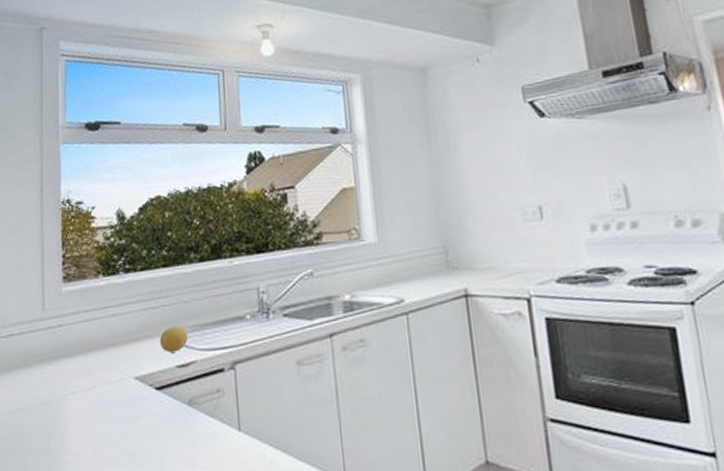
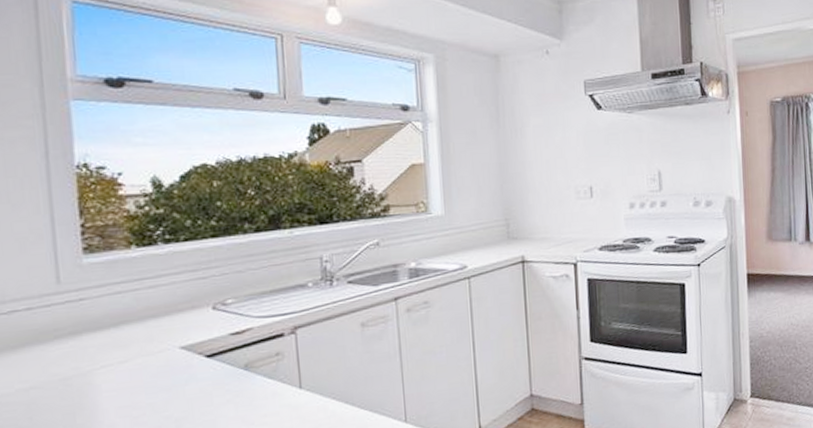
fruit: present [159,325,188,353] -> none [209,295,243,322]

